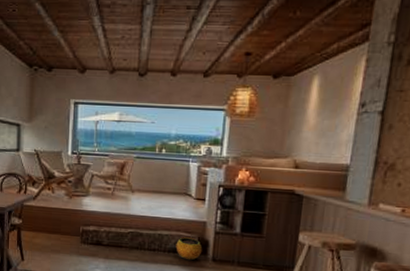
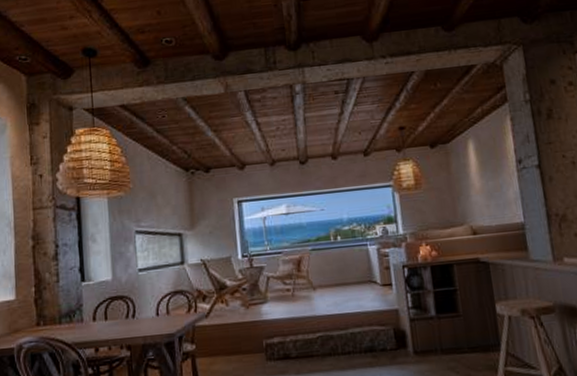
clay pot: present [175,237,203,261] -> none [371,330,401,359]

